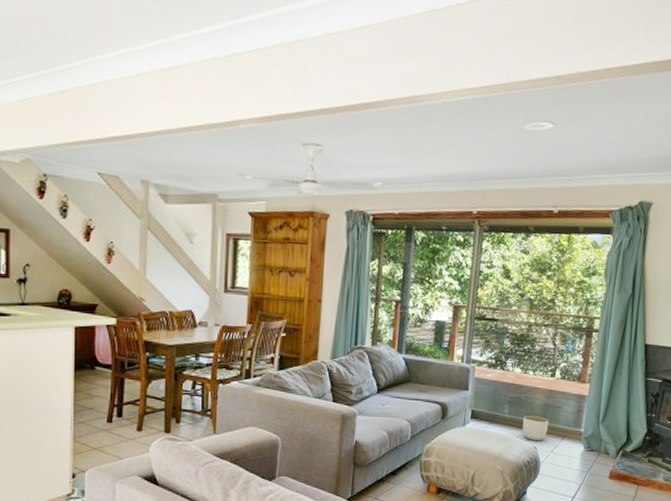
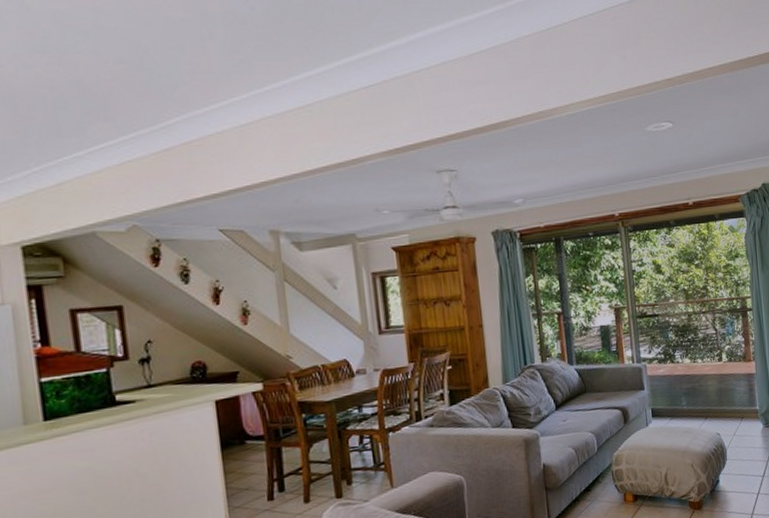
planter: present [522,416,549,441] -> none [701,402,726,428]

